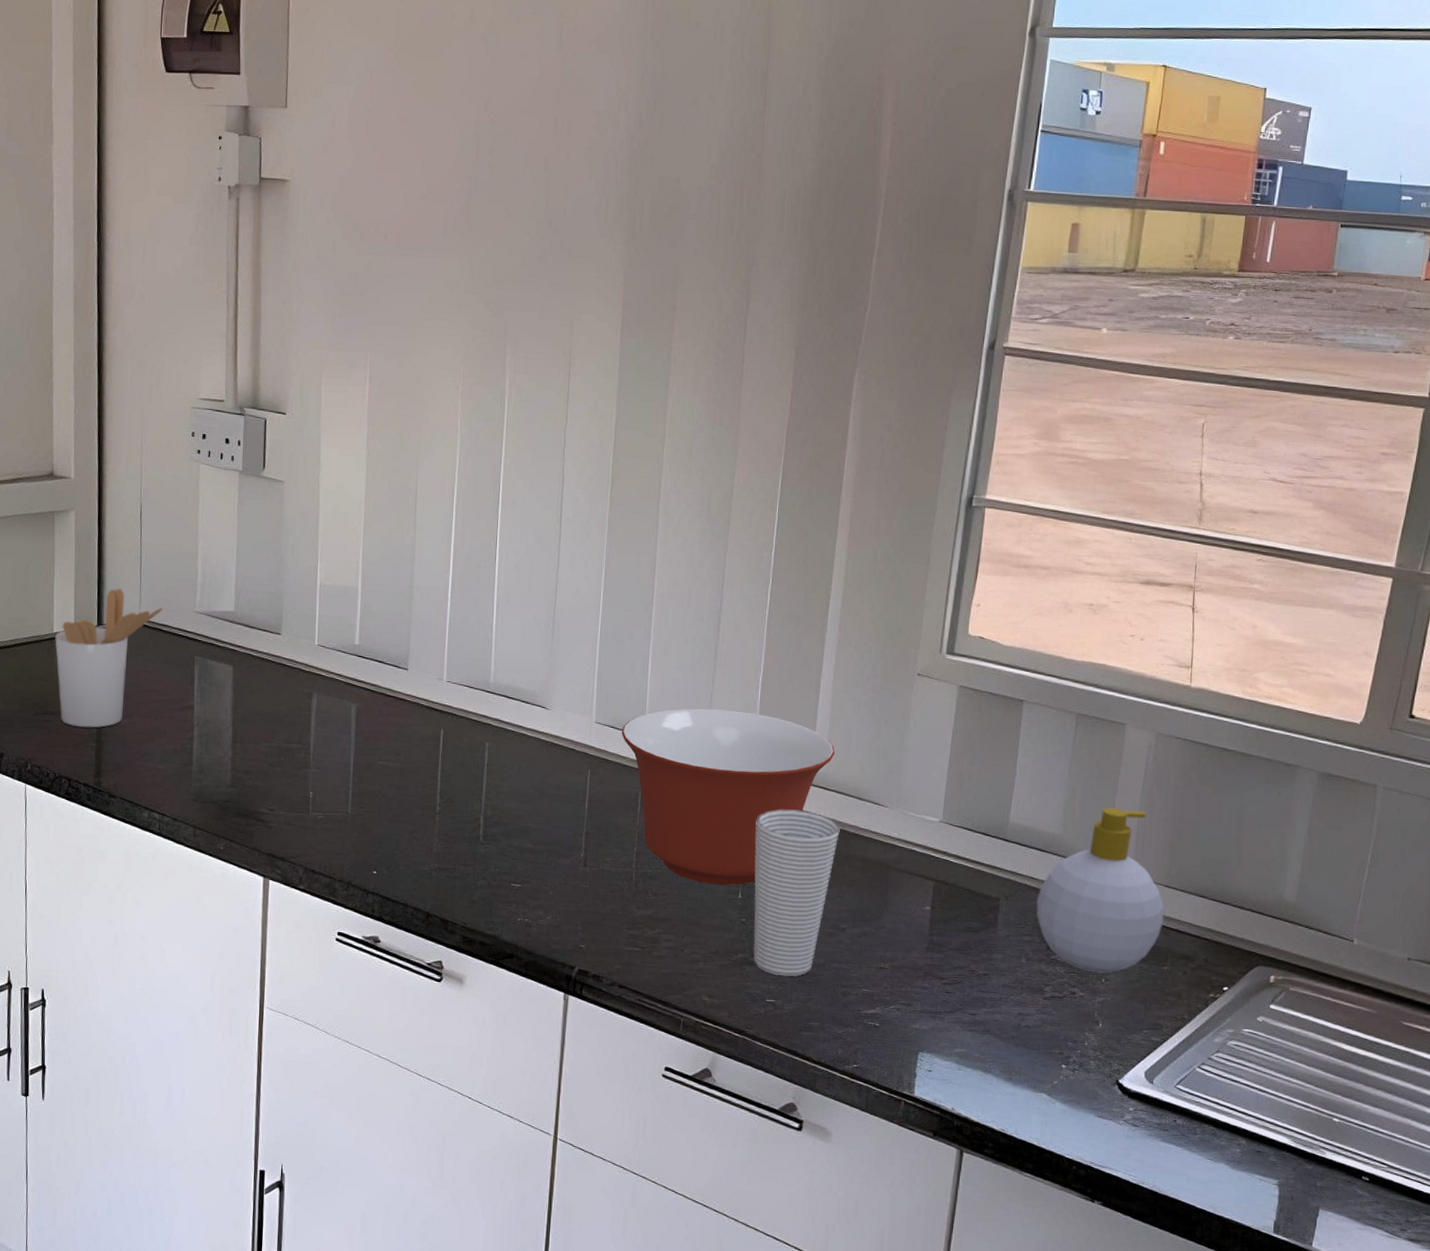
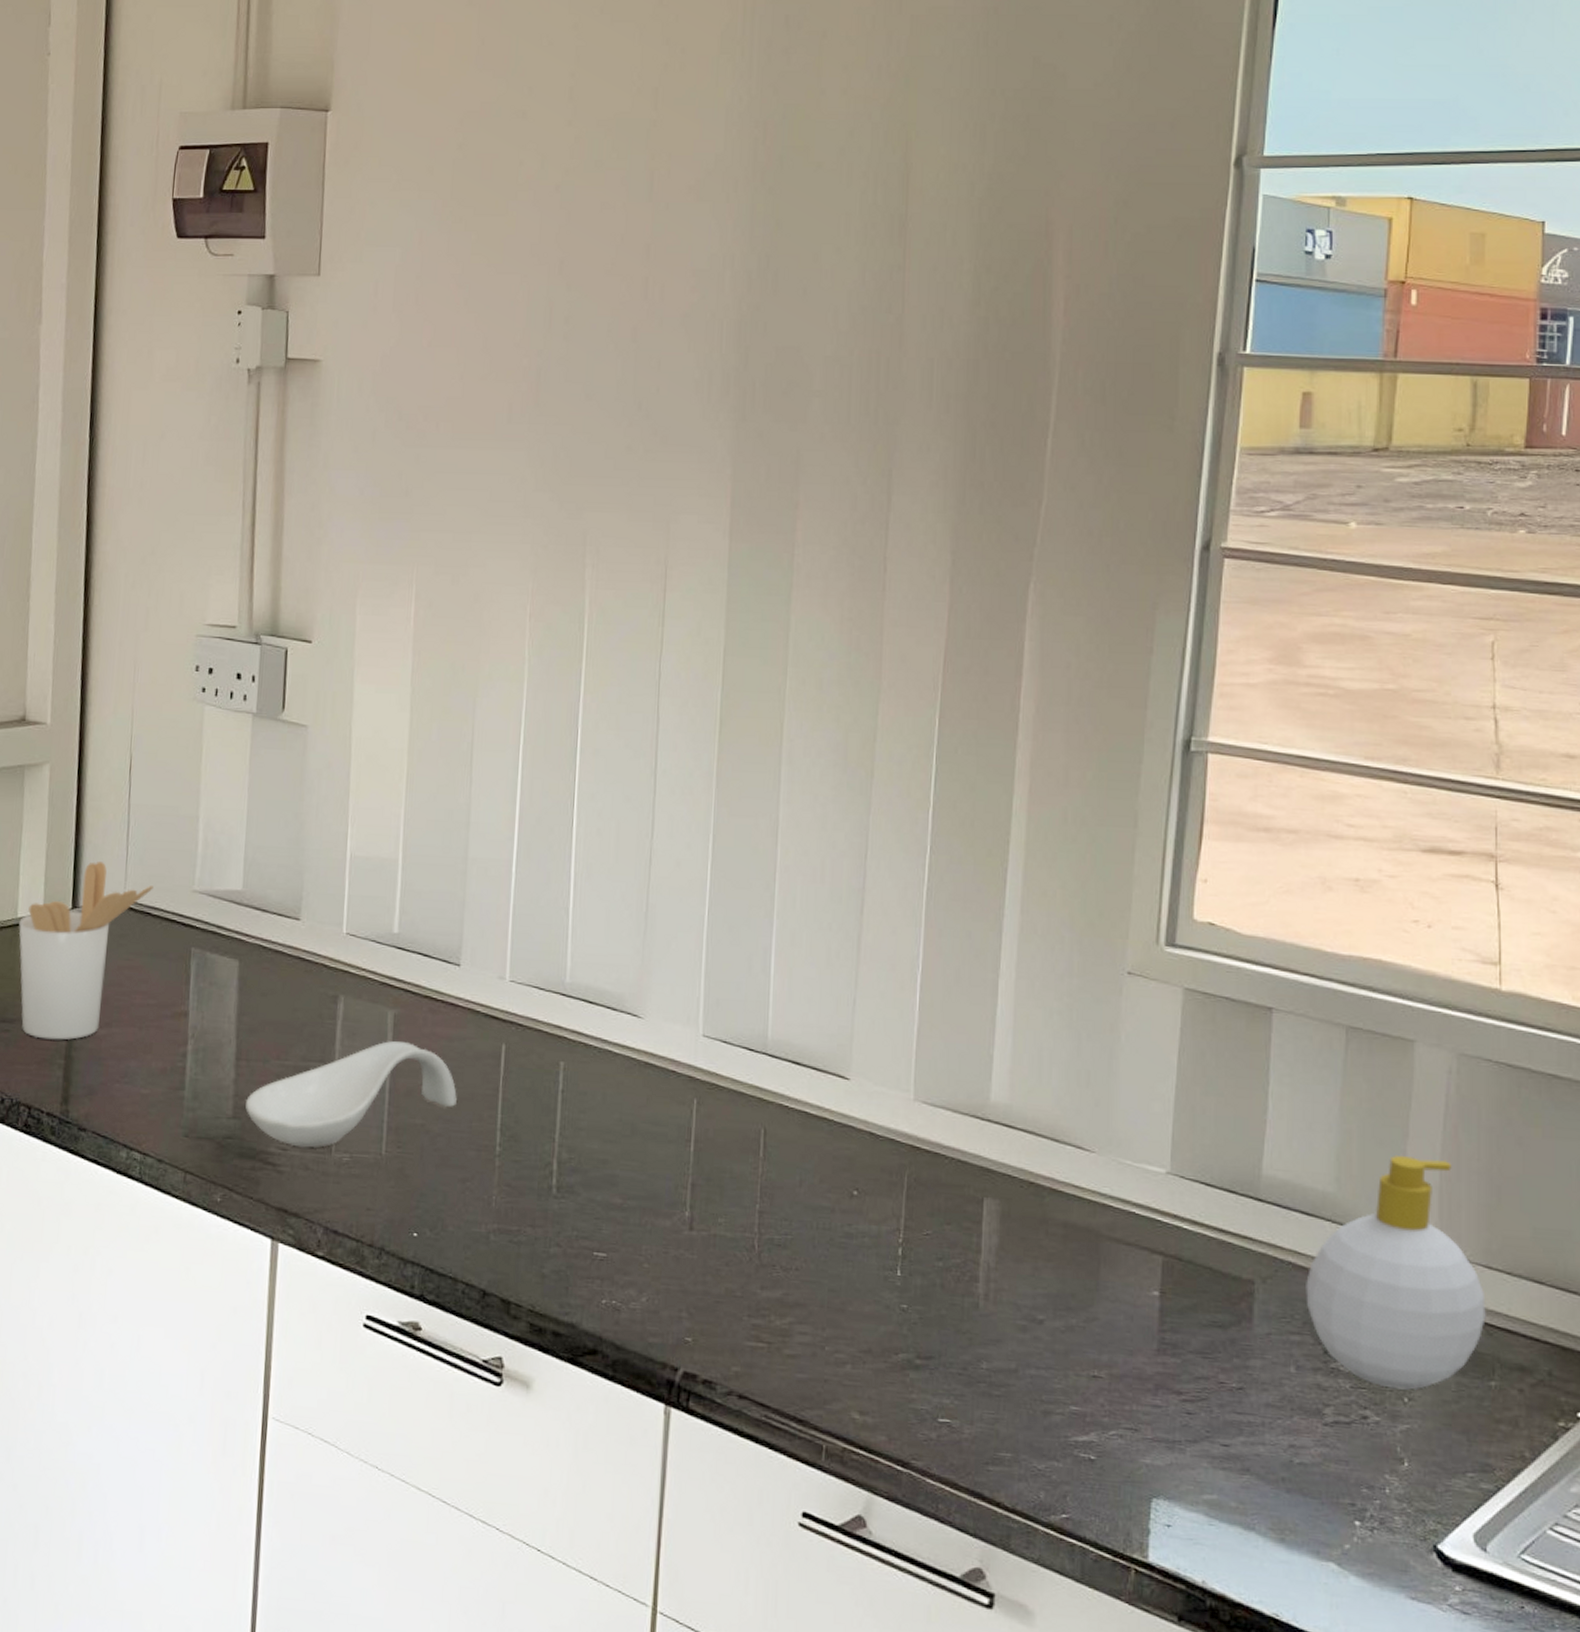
spoon rest: none [241,727,406,809] -> present [246,1041,457,1148]
mixing bowl: present [621,708,835,886] -> none [736,1017,1020,1258]
cup: present [753,809,840,977] -> none [917,1154,1031,1387]

